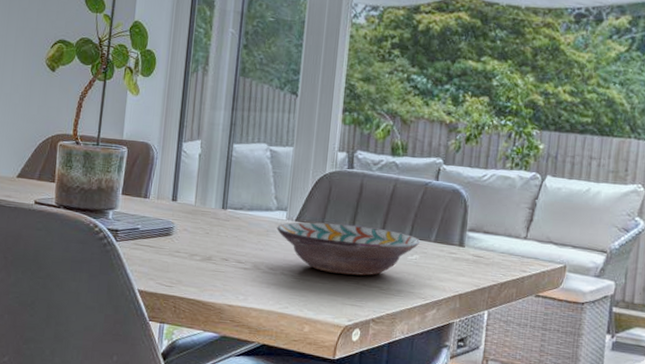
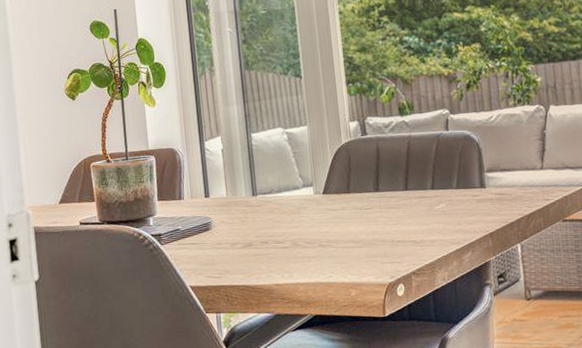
decorative bowl: present [276,222,421,276] -> none [306,185,444,237]

